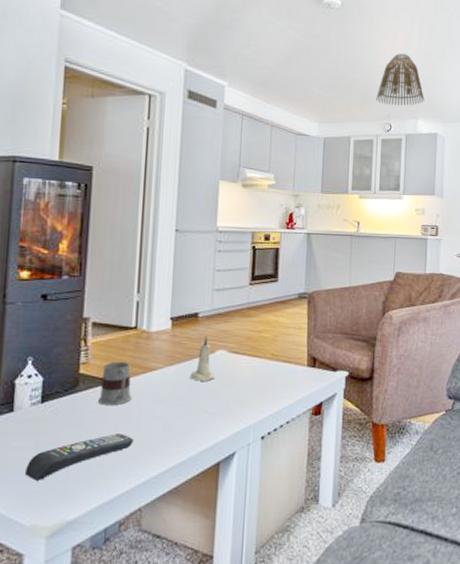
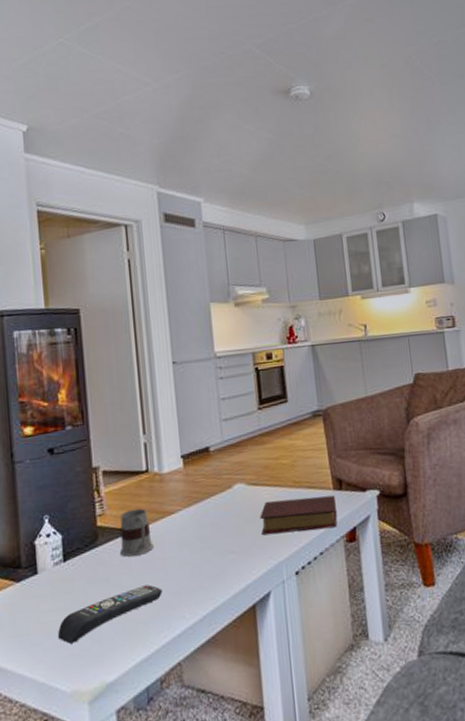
candle: present [190,335,216,381] -> none [210,469,237,520]
book: none [235,369,308,401] -> present [260,495,338,535]
lamp shade: present [376,53,425,106] -> none [363,134,417,193]

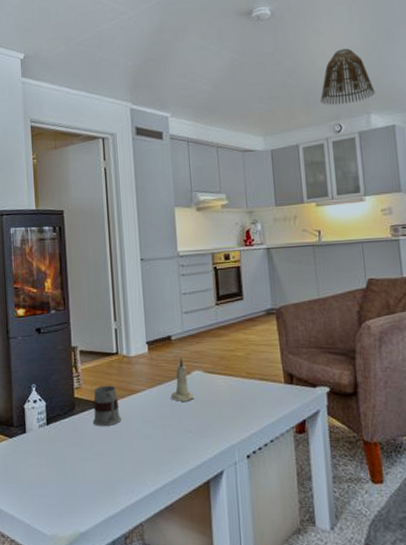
remote control: present [58,584,162,644] -> none [41,452,128,495]
candle: none [210,469,237,520] -> present [171,357,195,402]
book: present [260,495,338,535] -> none [215,388,288,419]
lamp shade: none [363,134,417,193] -> present [320,48,375,105]

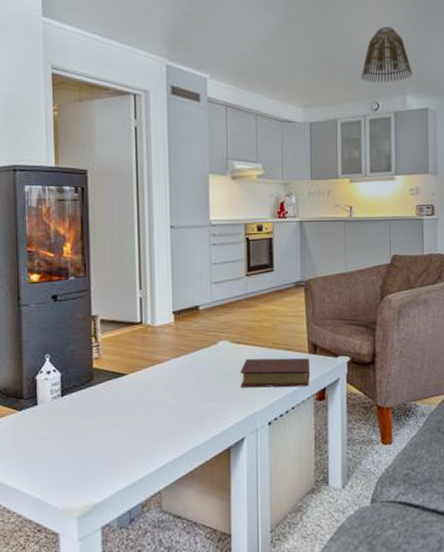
mug: present [93,385,122,426] -> none [113,355,143,397]
candle: present [171,357,195,402] -> none [196,327,220,371]
book: none [215,388,288,419] -> present [240,358,310,388]

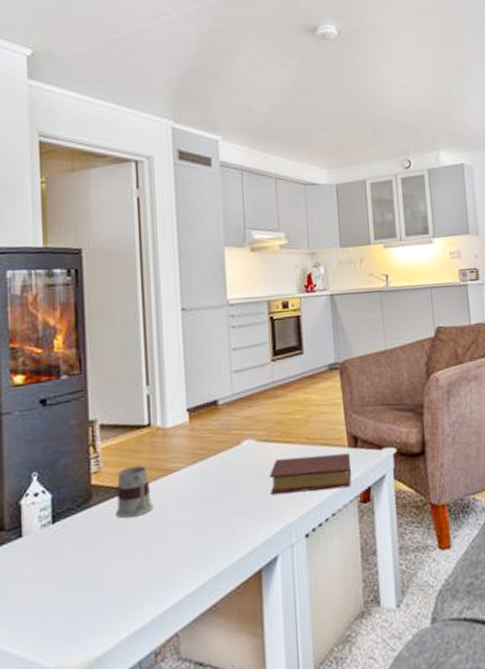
mug: none [113,355,143,397] -> present [116,465,153,518]
lamp shade: present [361,27,412,83] -> none [389,79,444,139]

